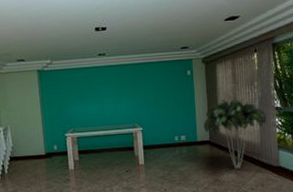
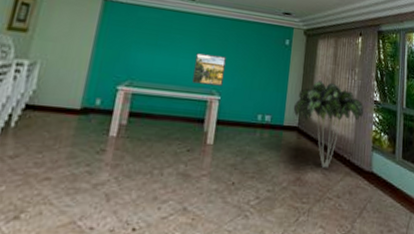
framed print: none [116,96,142,121] -> present [192,53,226,86]

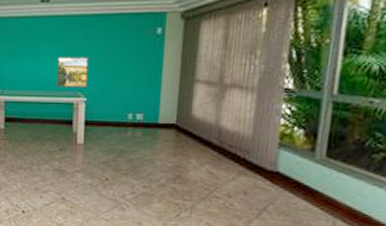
indoor plant: present [293,80,364,168] -> none [169,70,269,167]

